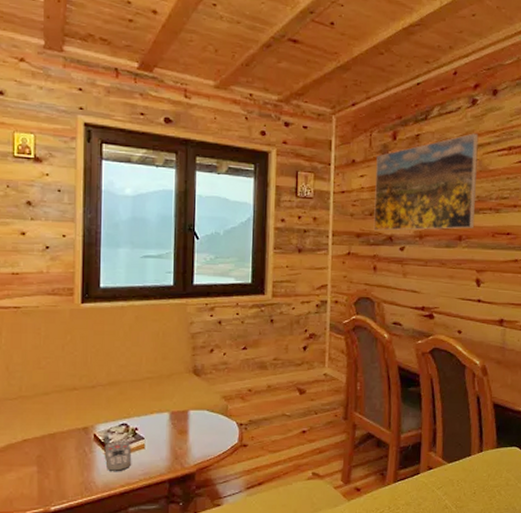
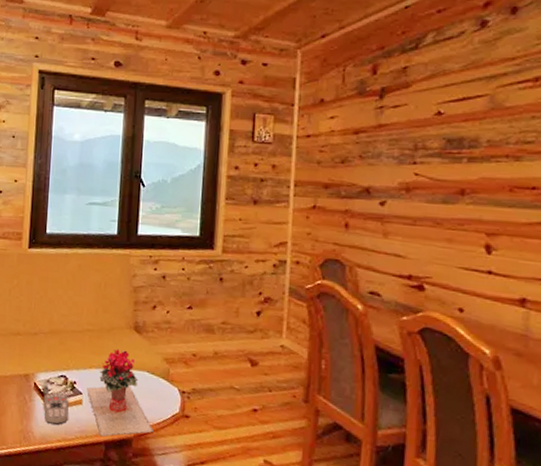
potted flower: none [149,393,215,475] -> present [87,349,153,437]
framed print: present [373,133,479,231] -> none [345,62,490,181]

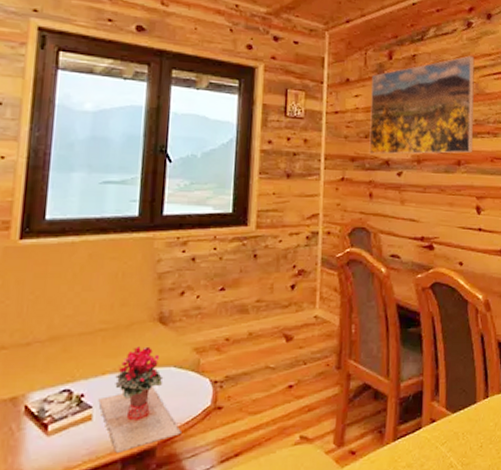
remote control: present [43,393,69,425] -> none [37,411,74,455]
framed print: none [345,62,490,181] -> present [369,55,475,155]

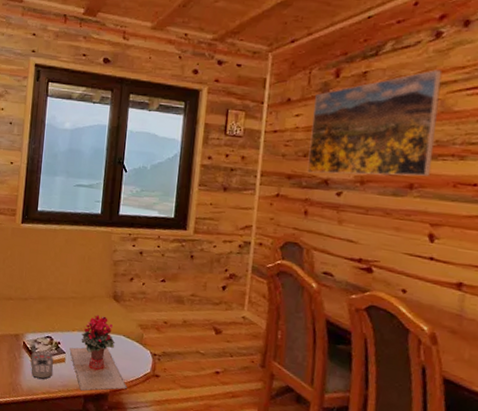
remote control: none [37,411,74,455] -> present [30,351,54,380]

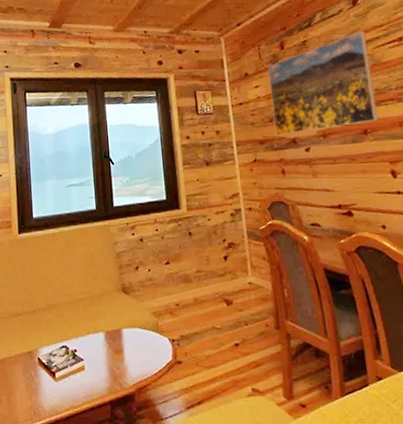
remote control: present [30,351,54,380] -> none [48,363,73,396]
potted flower: present [69,315,127,391] -> none [87,311,152,397]

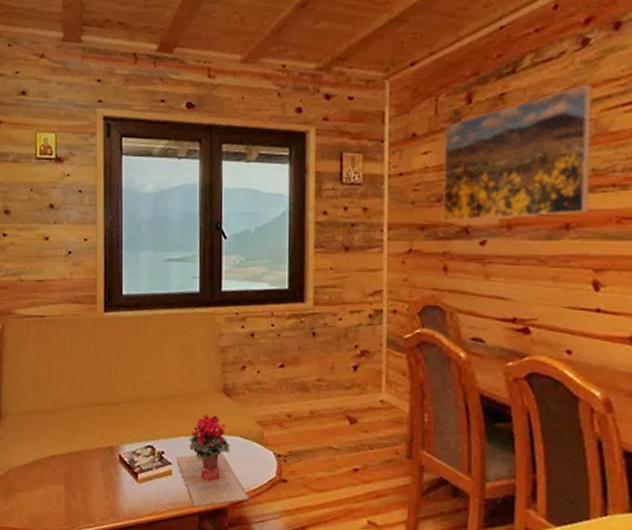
potted flower: none [87,311,152,397] -> present [176,414,249,507]

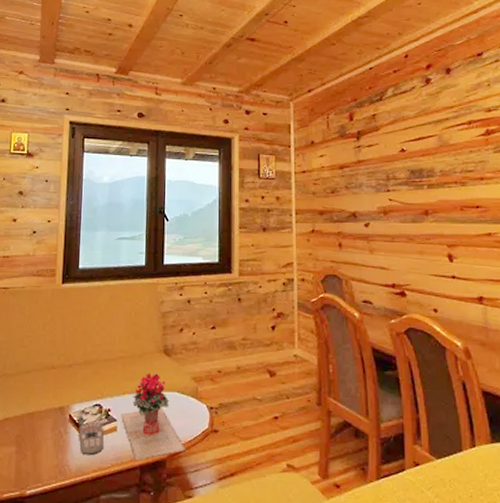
remote control: none [130,464,158,499] -> present [78,422,104,456]
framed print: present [442,84,593,221] -> none [335,110,441,208]

